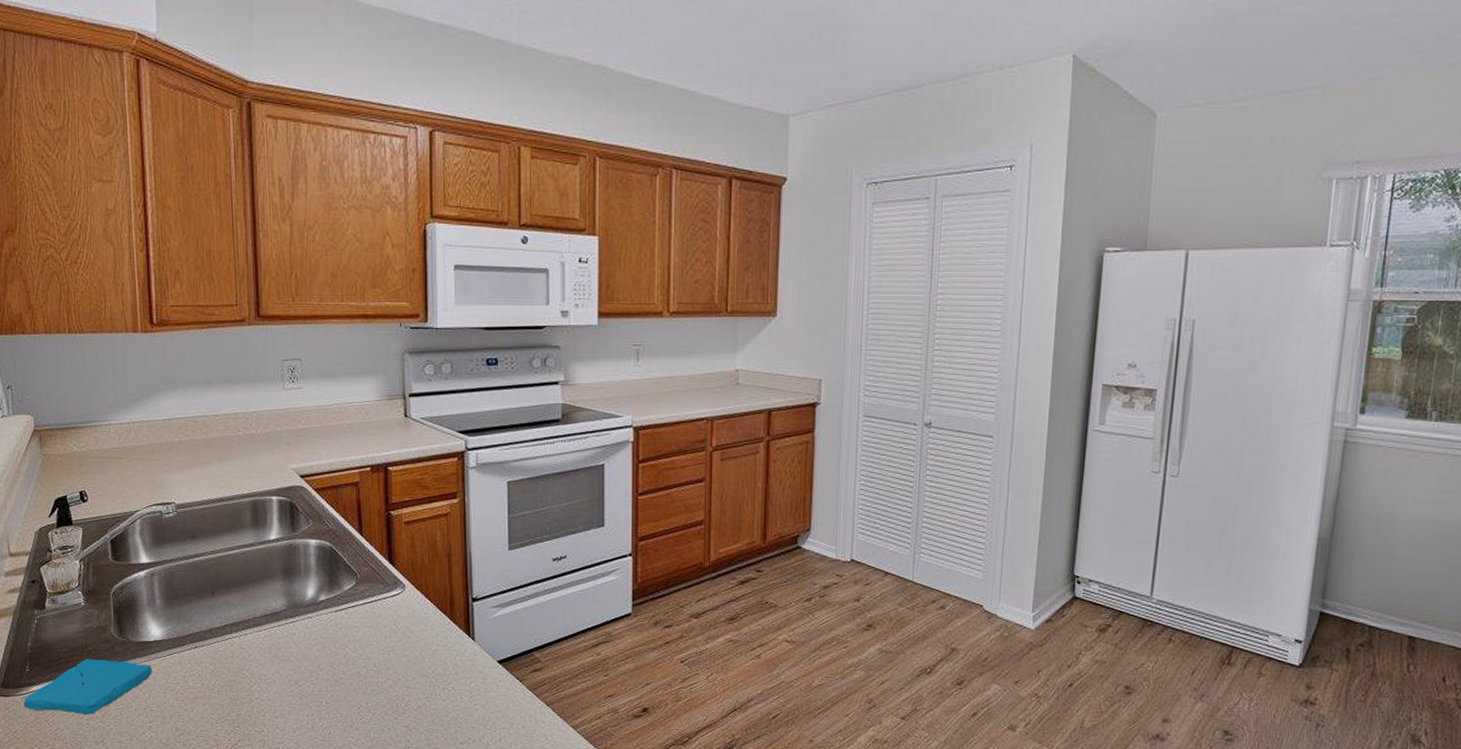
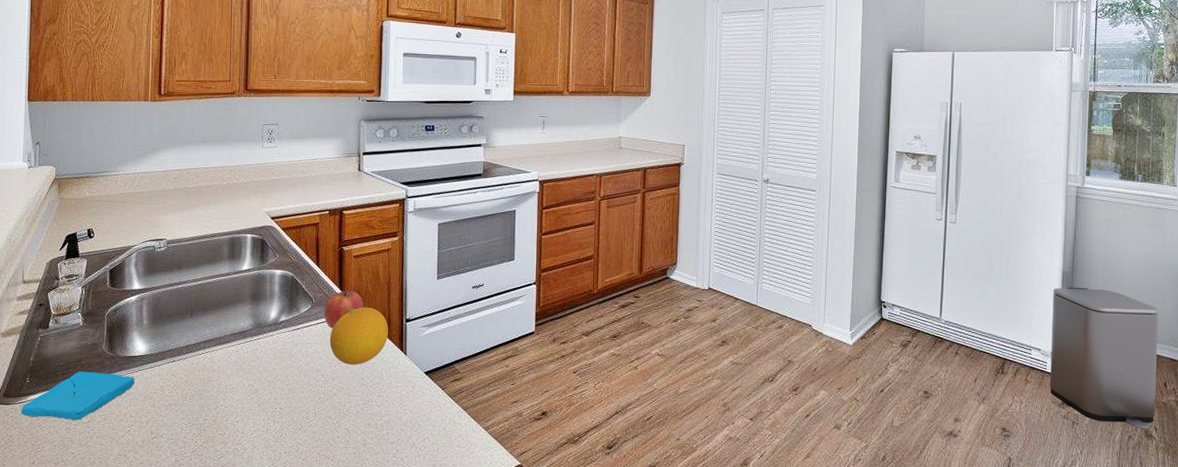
fruit: none [372,563,419,609] -> present [324,290,363,328]
fruit: none [380,583,452,652] -> present [329,307,389,365]
pedal bin: none [1290,557,1444,733] -> present [1050,287,1159,429]

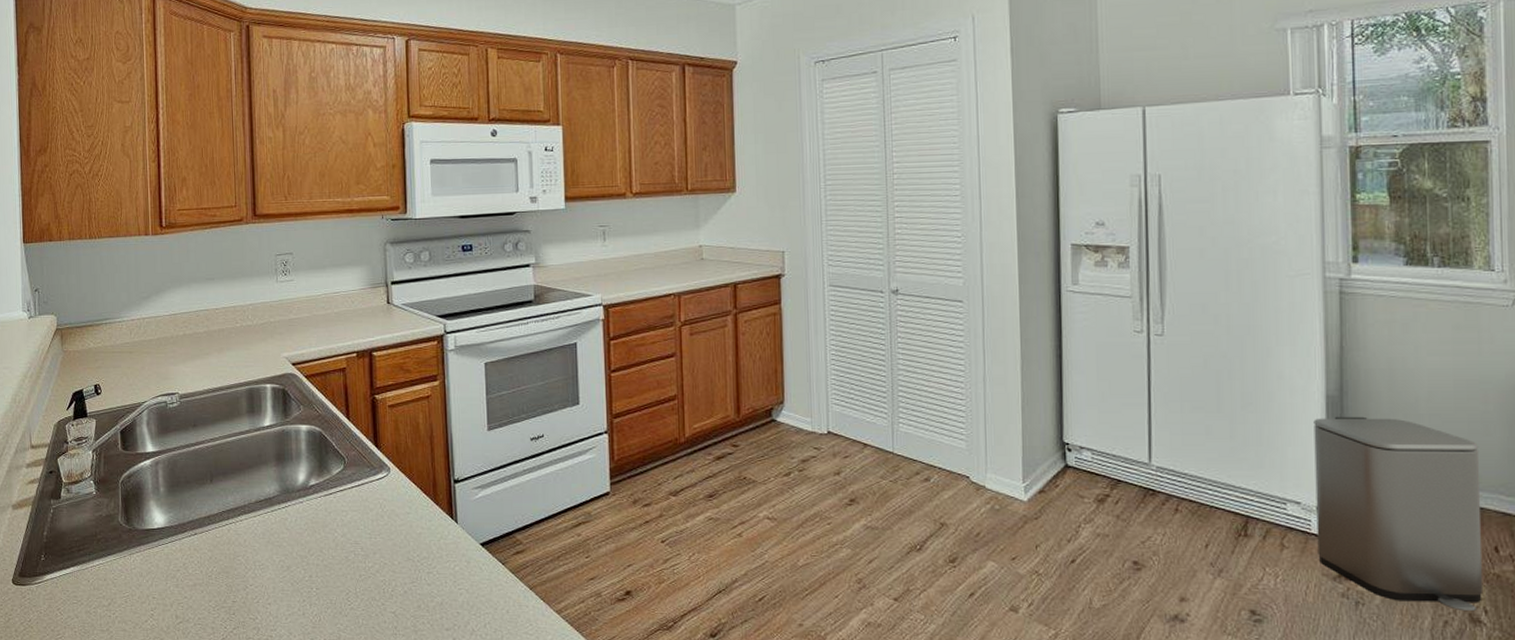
sponge: present [21,371,135,420] -> none [38,547,155,603]
fruit: present [324,290,363,328] -> none [359,447,403,493]
fruit: present [329,307,389,365] -> none [367,466,435,536]

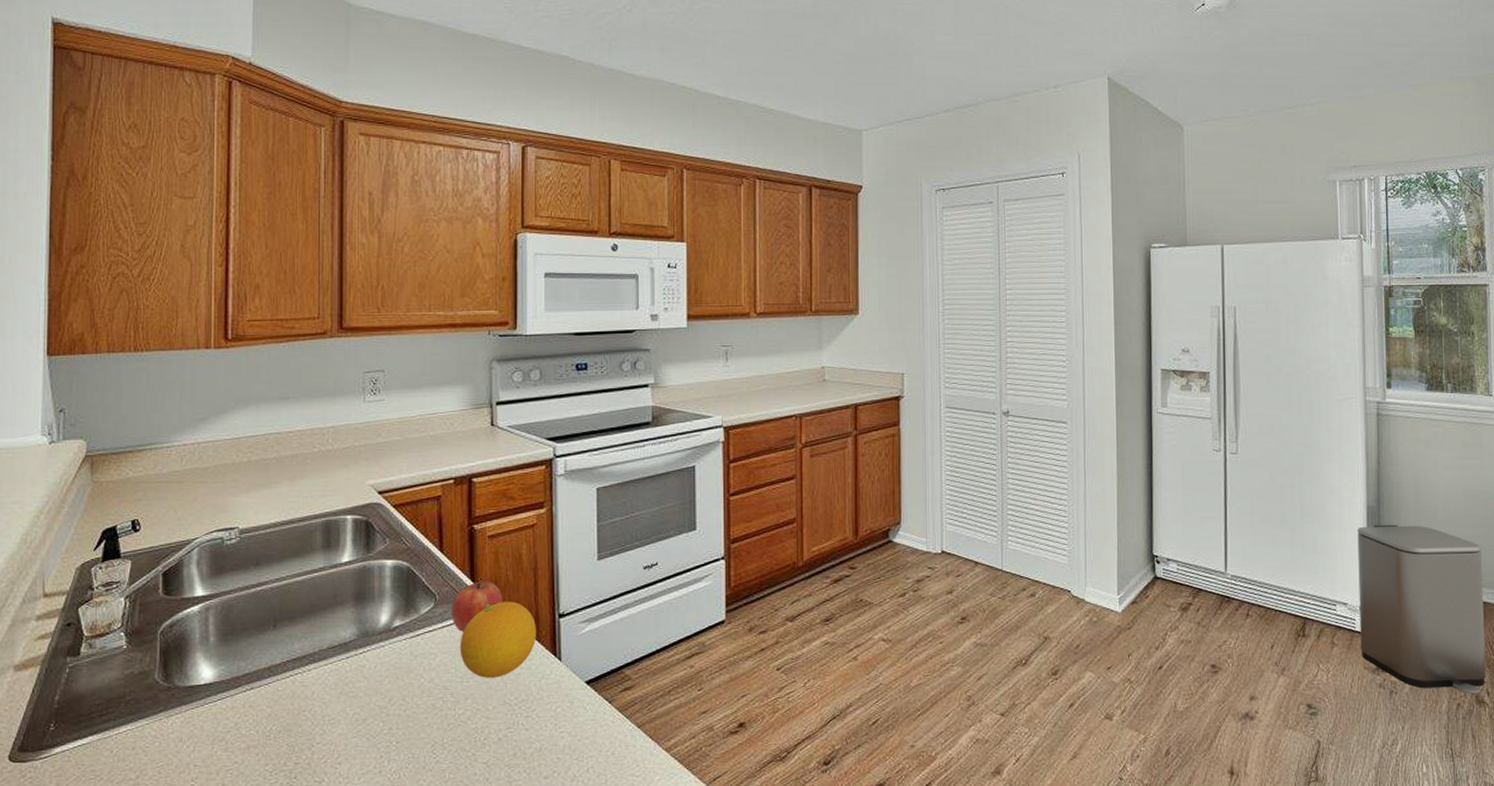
fruit: none [359,447,403,493] -> present [451,581,502,632]
fruit: none [367,466,435,536] -> present [460,601,537,678]

